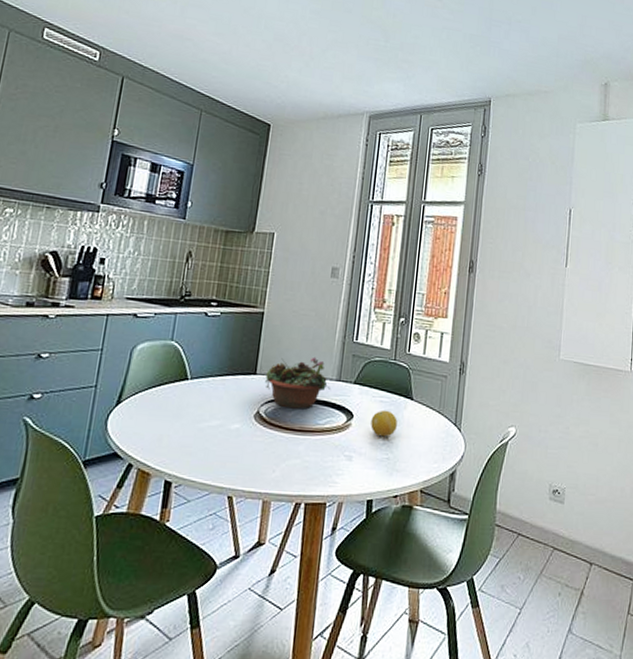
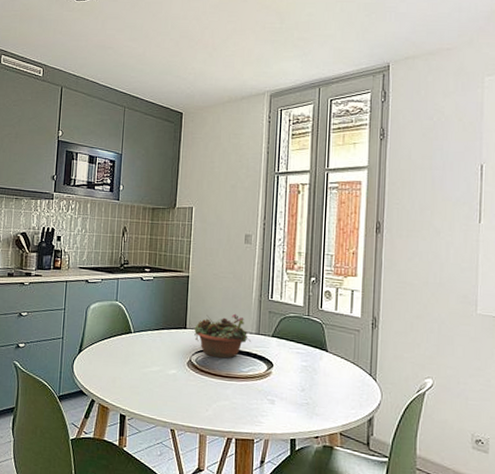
fruit: present [370,410,397,437] -> none [289,360,314,385]

